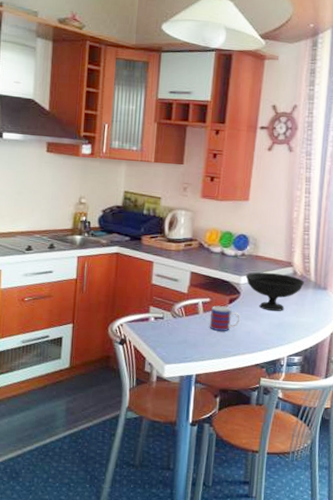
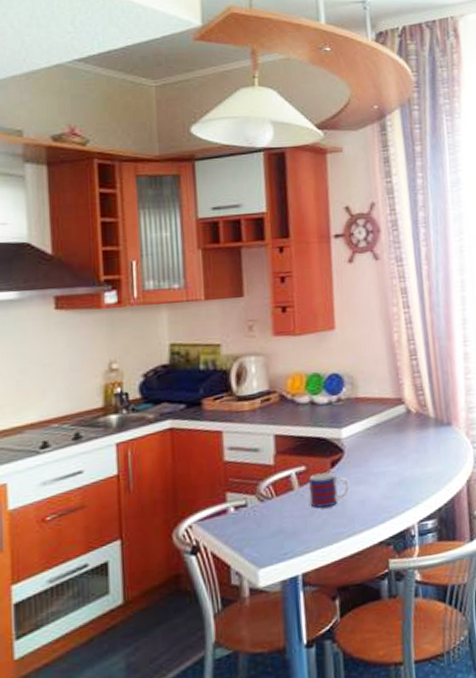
bowl: present [245,272,304,311] -> none [346,415,422,467]

